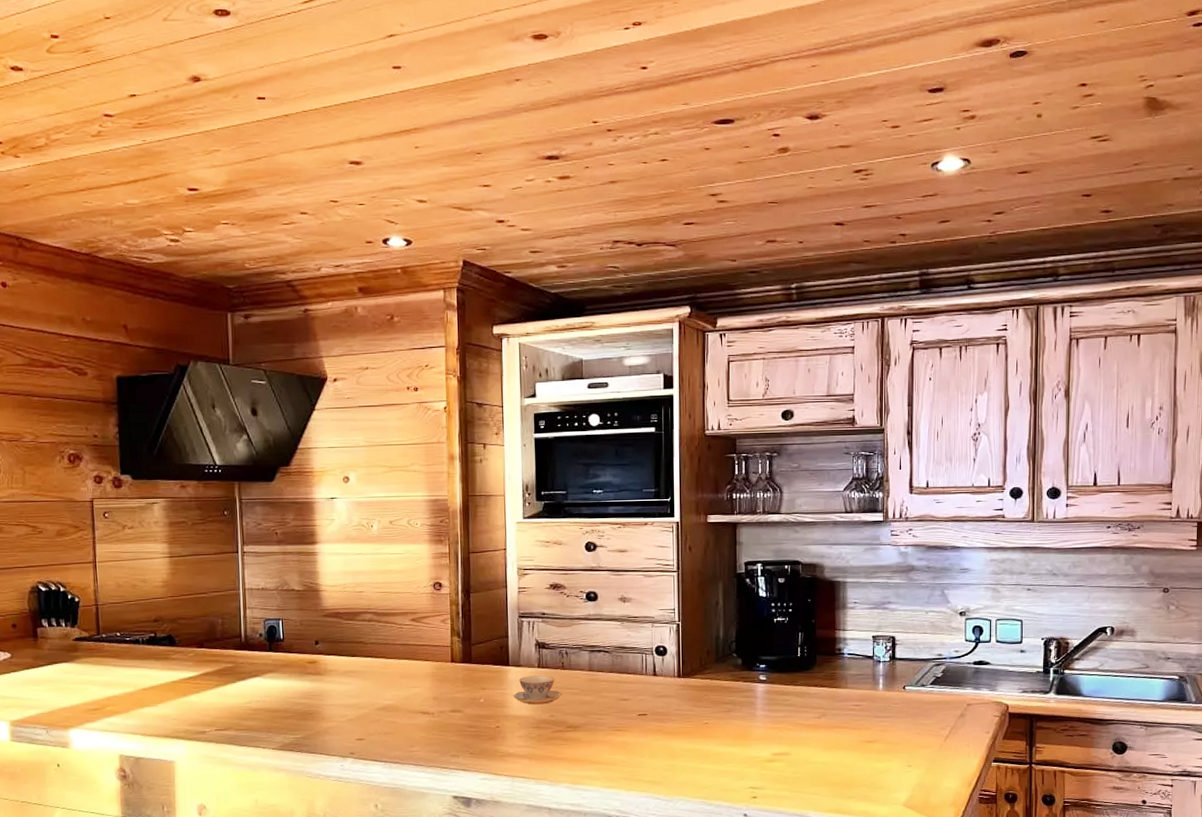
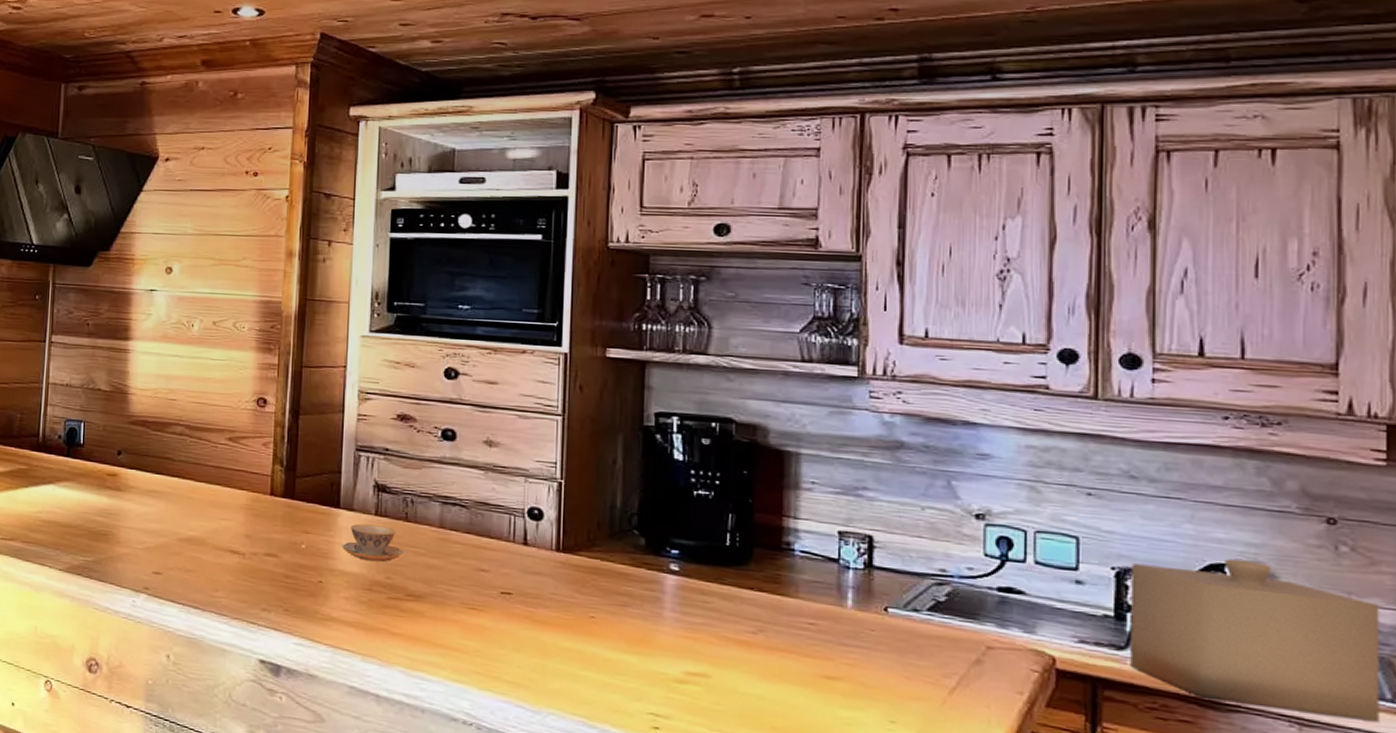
canister: none [1052,623,1190,719] -> present [1130,559,1380,722]

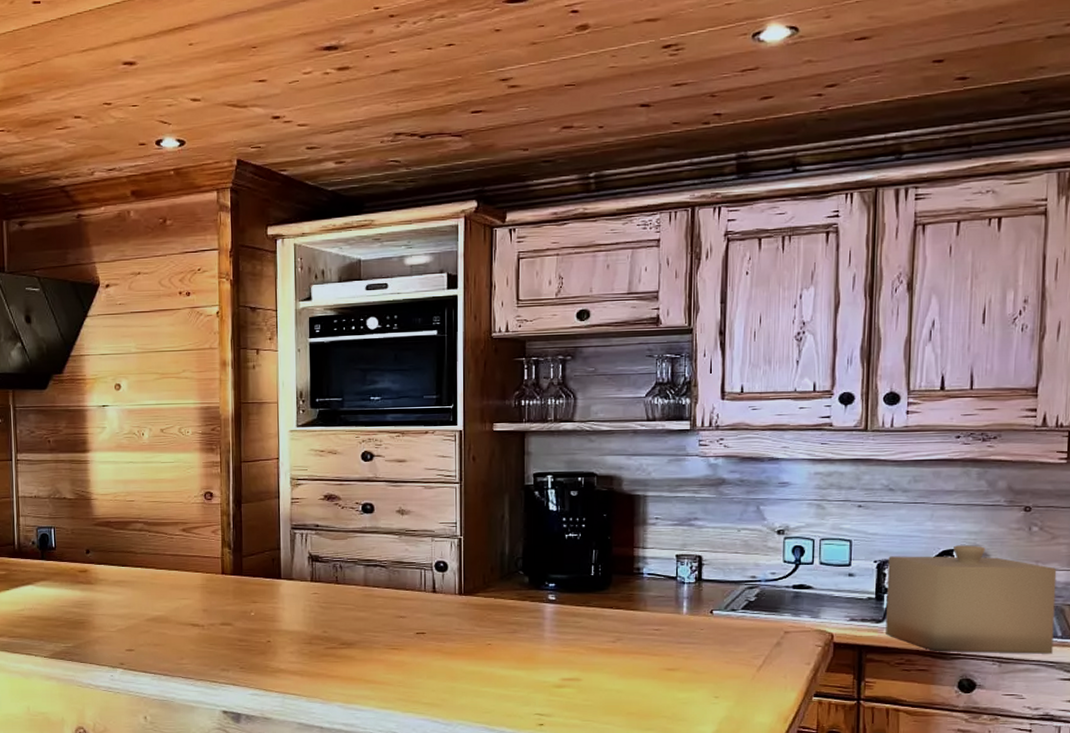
teacup: present [342,523,403,562] -> none [285,589,336,620]

